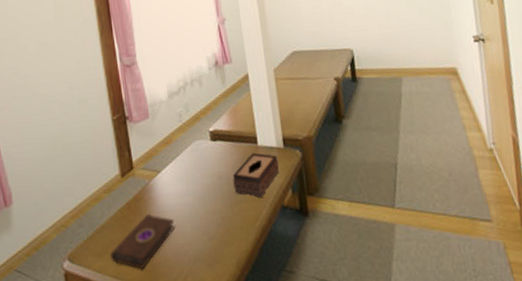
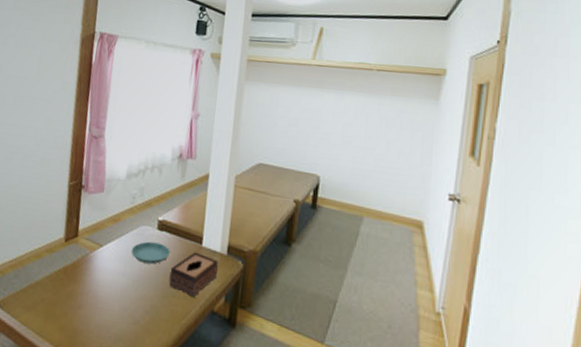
book: present [110,213,174,269] -> none [37,282,104,333]
saucer: none [189,153,228,177] -> present [131,241,170,264]

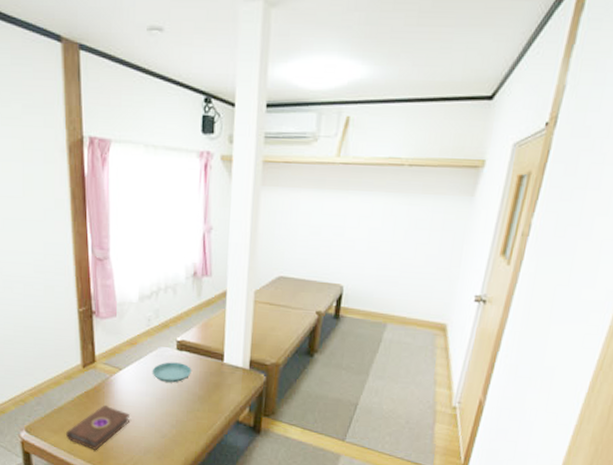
book: none [37,282,104,333] -> present [65,404,130,450]
tissue box: present [168,252,219,298] -> none [192,368,242,411]

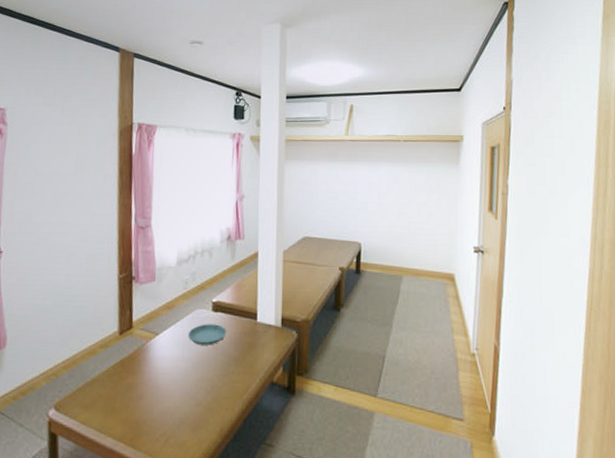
book: present [65,404,130,450] -> none [96,373,164,425]

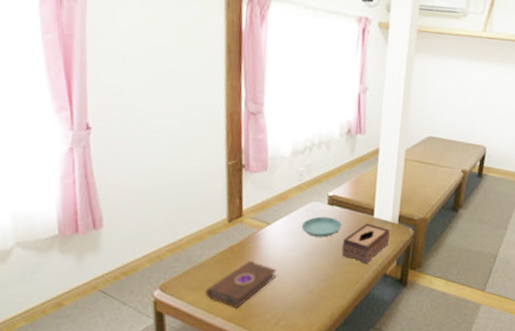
book: none [96,373,164,425] -> present [204,260,276,308]
tissue box: none [227,328,275,373] -> present [341,223,391,265]

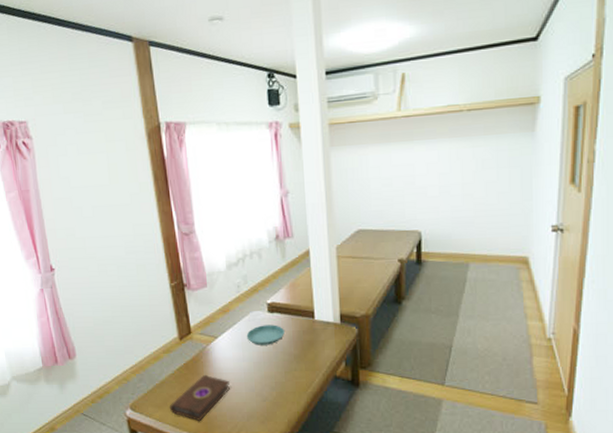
tissue box: present [341,223,391,265] -> none [288,326,335,368]

